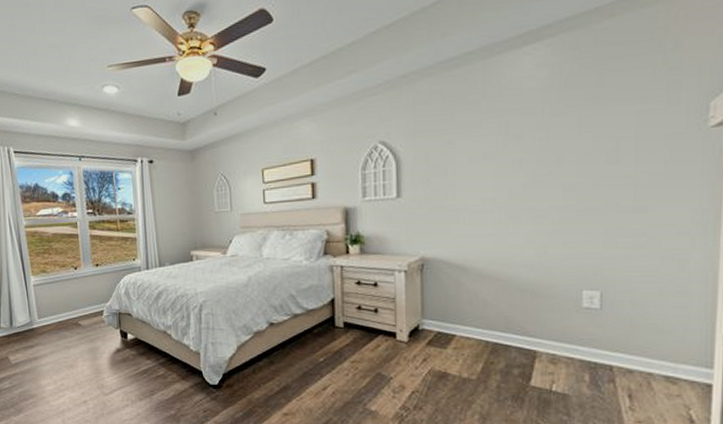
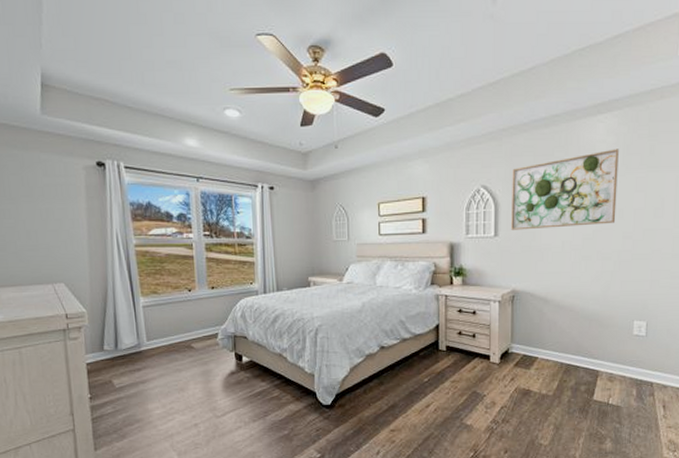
wall art: none [416,84,554,189] -> present [511,149,619,230]

